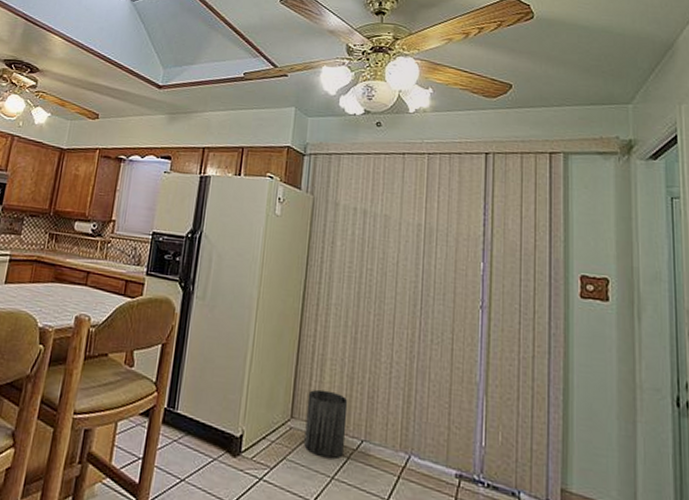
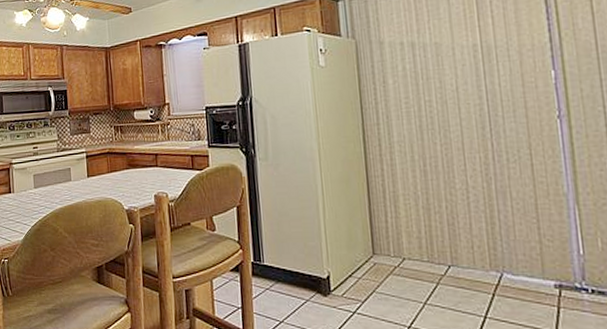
trash can: present [304,389,348,459] -> none [386,224,432,287]

